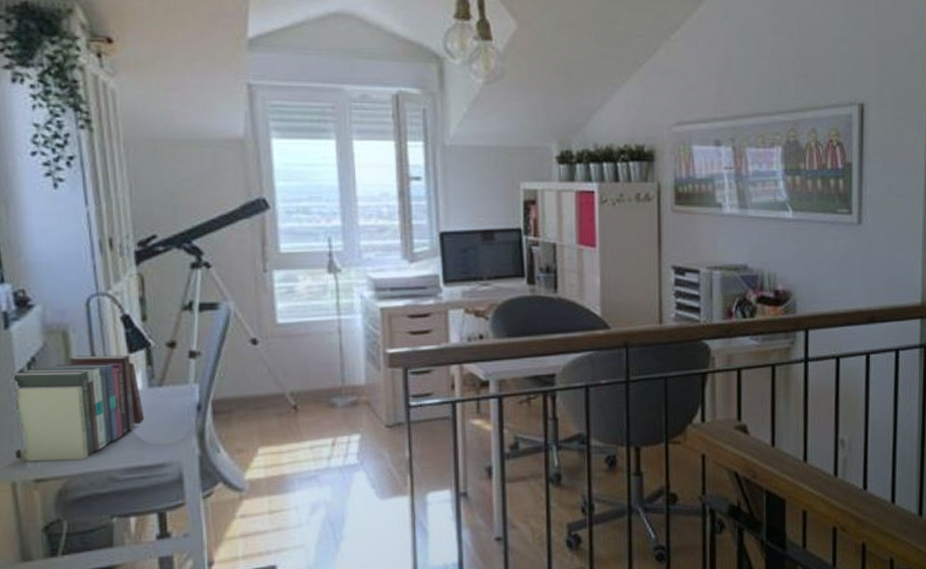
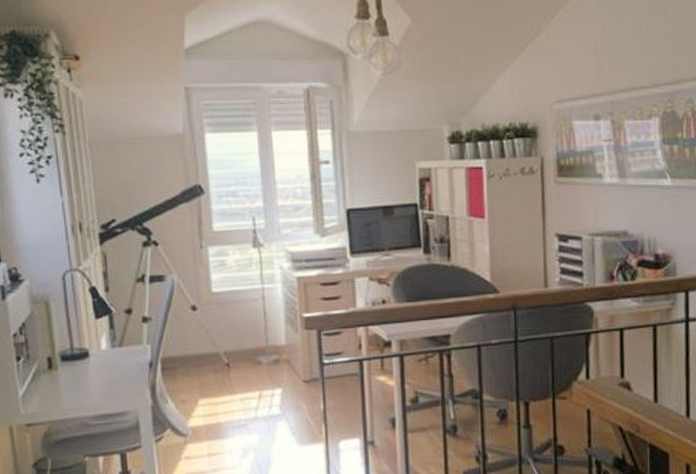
books: present [12,354,145,461] -> none [8,320,109,409]

